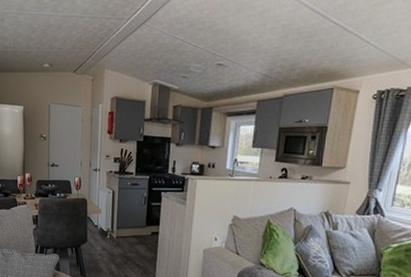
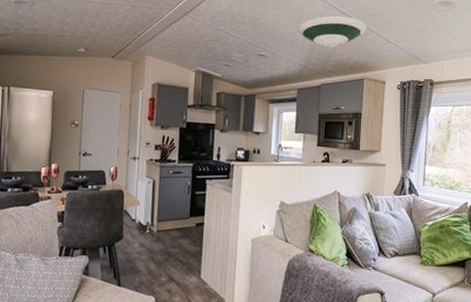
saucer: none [261,15,343,54] -> present [297,15,367,48]

